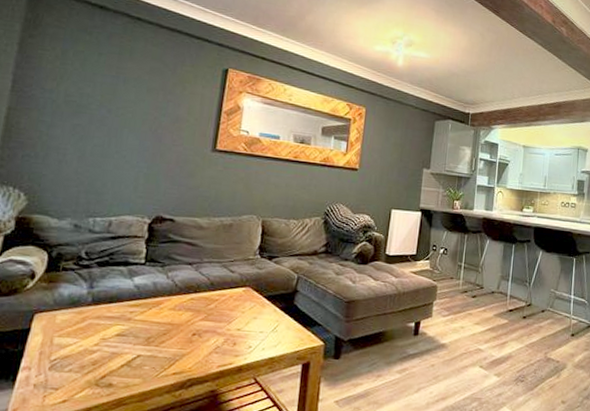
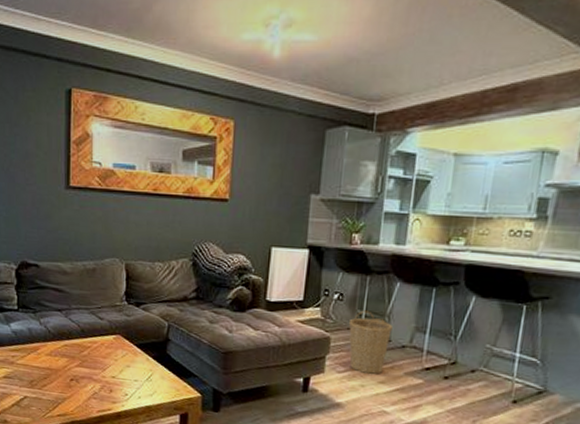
basket: none [451,262,484,317] -> present [348,310,393,374]

